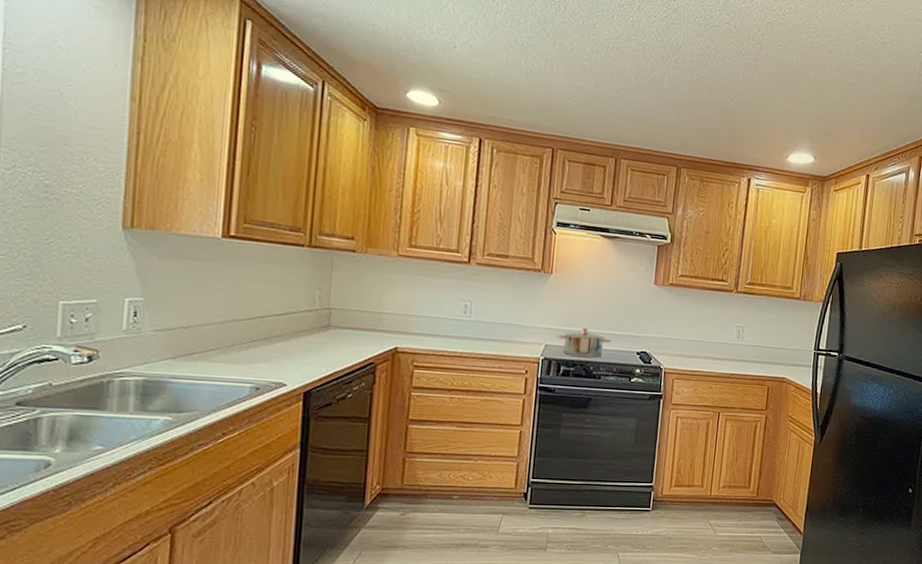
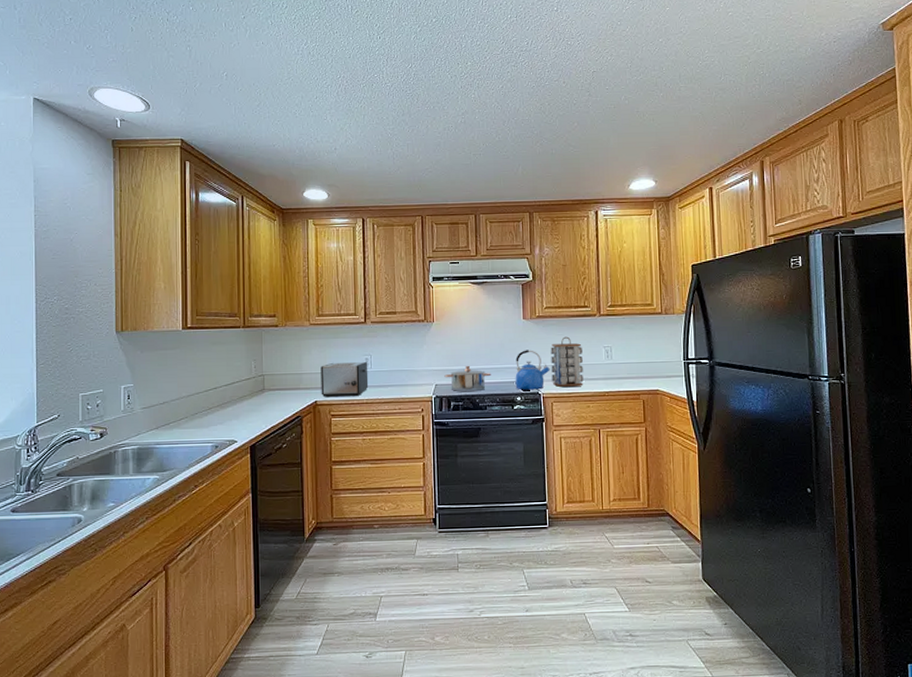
toaster: none [404,304,467,347] -> present [320,361,369,397]
kettle: none [636,318,676,364] -> present [515,350,550,390]
spice rack: none [675,309,714,366] -> present [550,336,584,388]

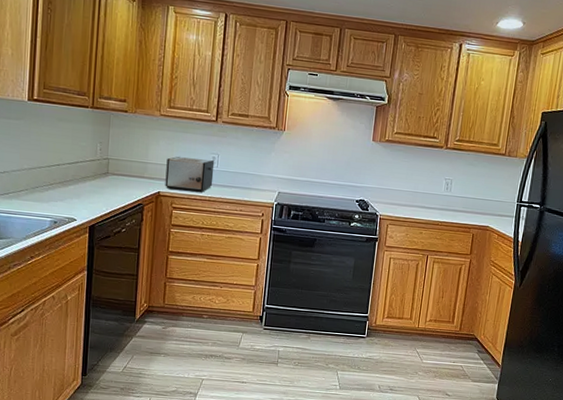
cooking pot: present [444,365,492,392] -> none [288,178,334,204]
kettle: present [515,350,550,390] -> none [355,171,391,211]
spice rack: present [550,336,584,388] -> none [390,163,425,213]

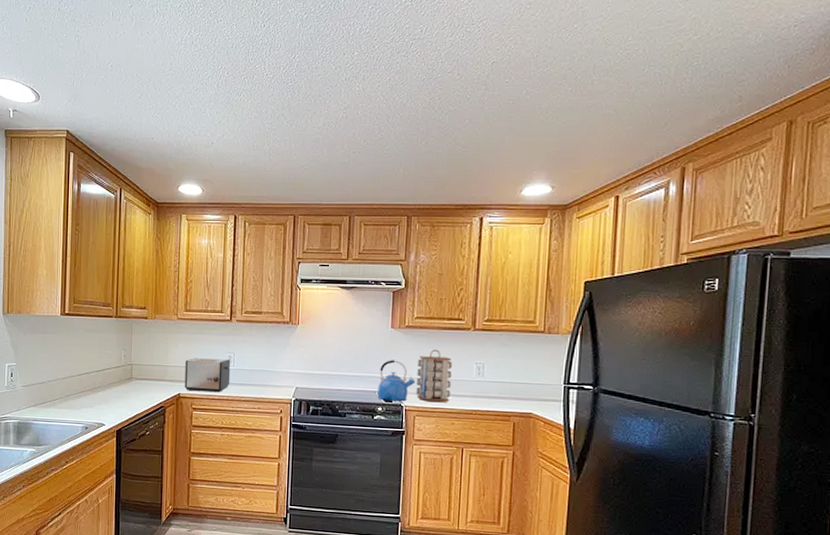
kettle: none [355,171,391,211] -> present [377,360,415,402]
spice rack: none [390,163,425,213] -> present [415,349,452,403]

